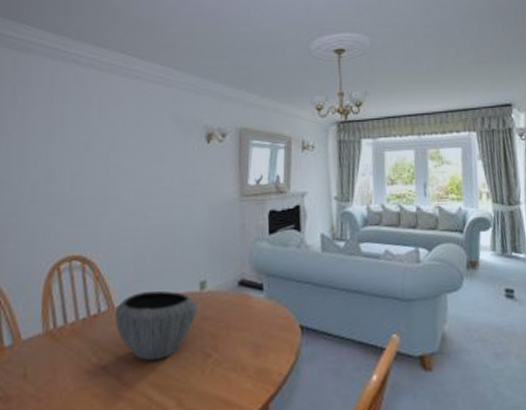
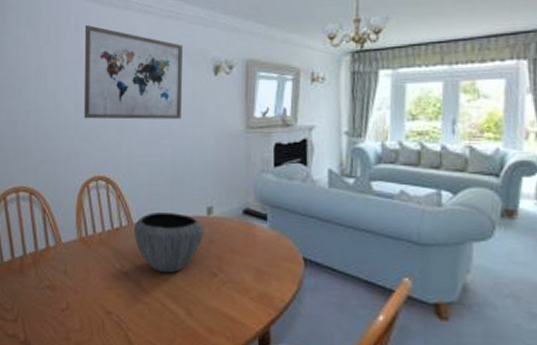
wall art: none [55,88,173,191] -> present [83,25,183,120]

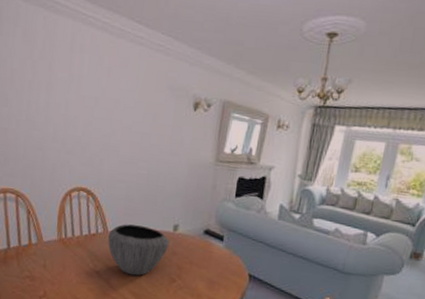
wall art: present [83,25,183,120] -> none [71,47,168,146]

